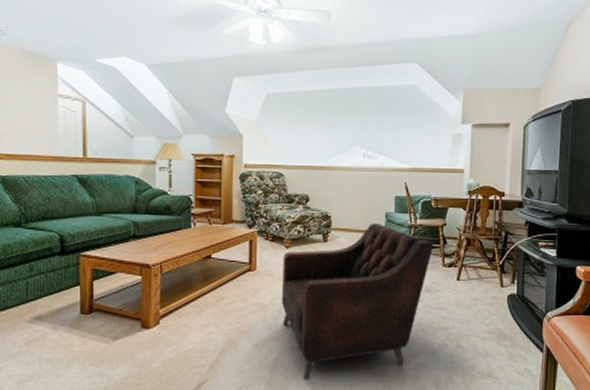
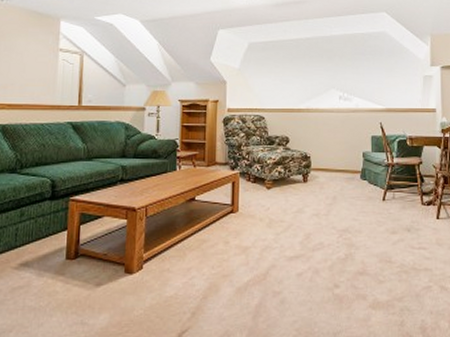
armchair: present [282,223,433,381] -> none [264,163,411,328]

